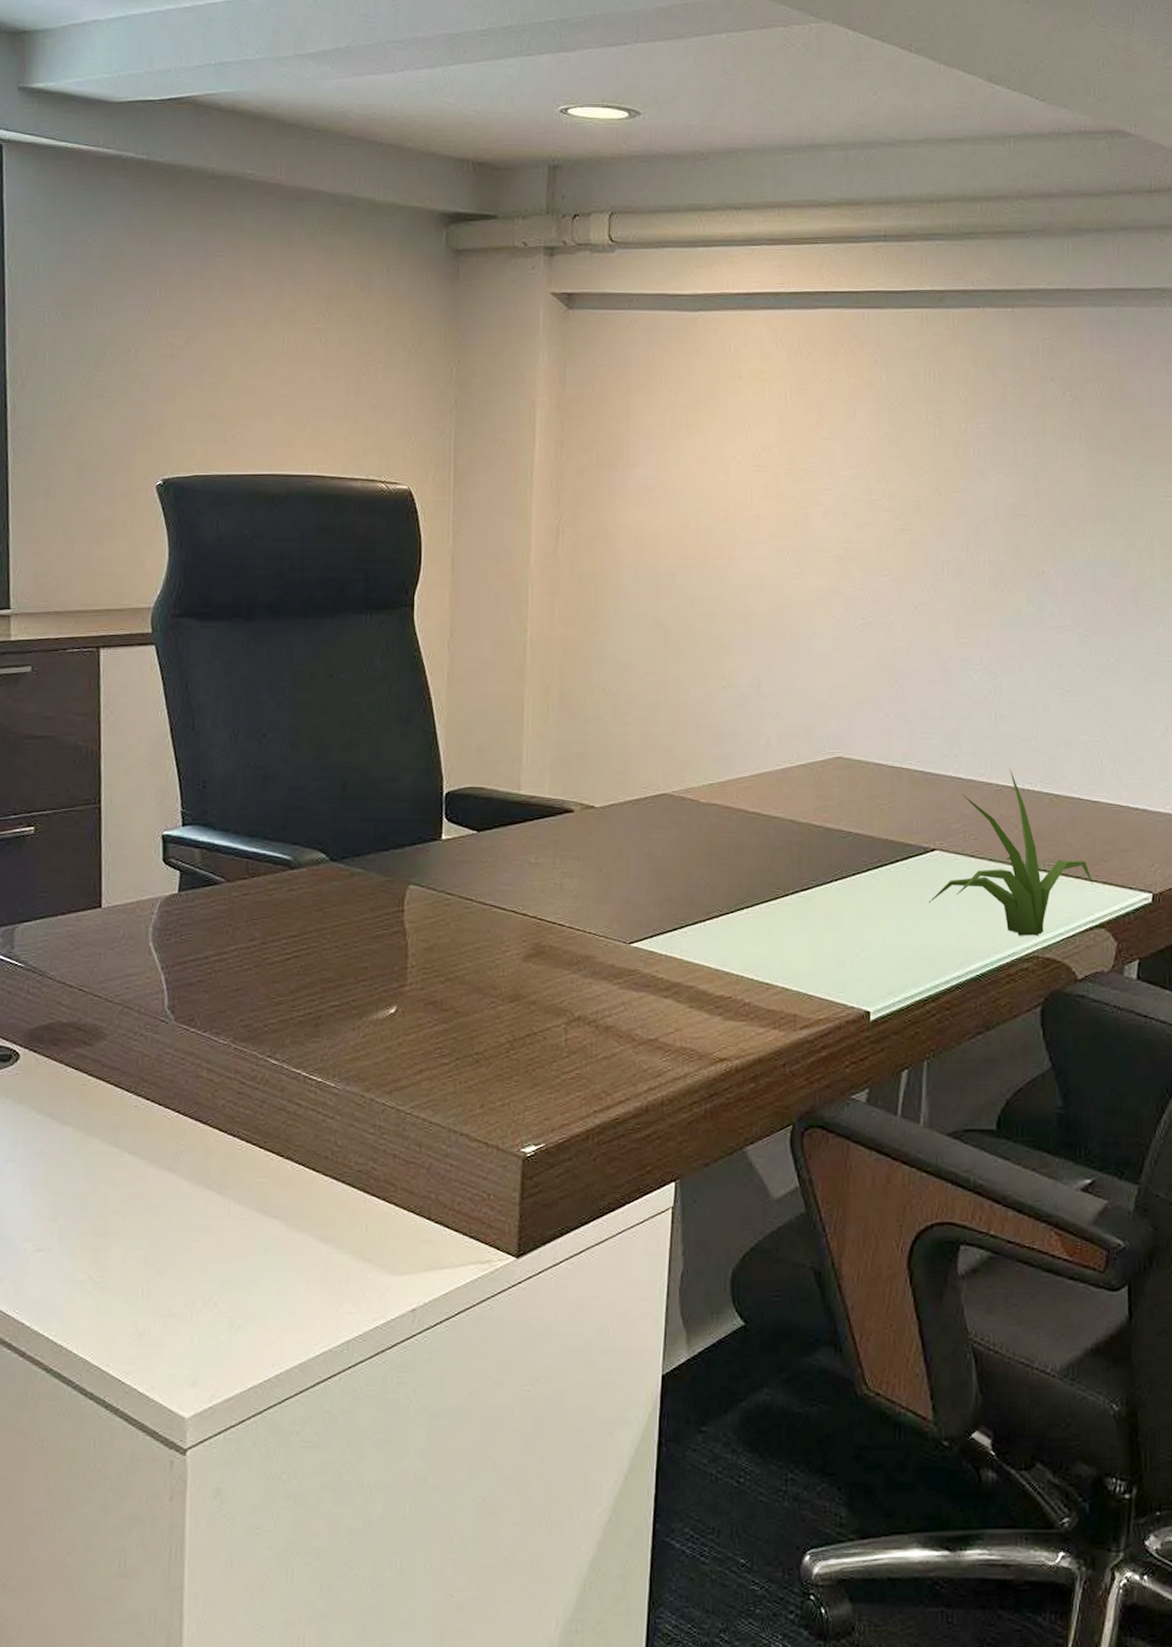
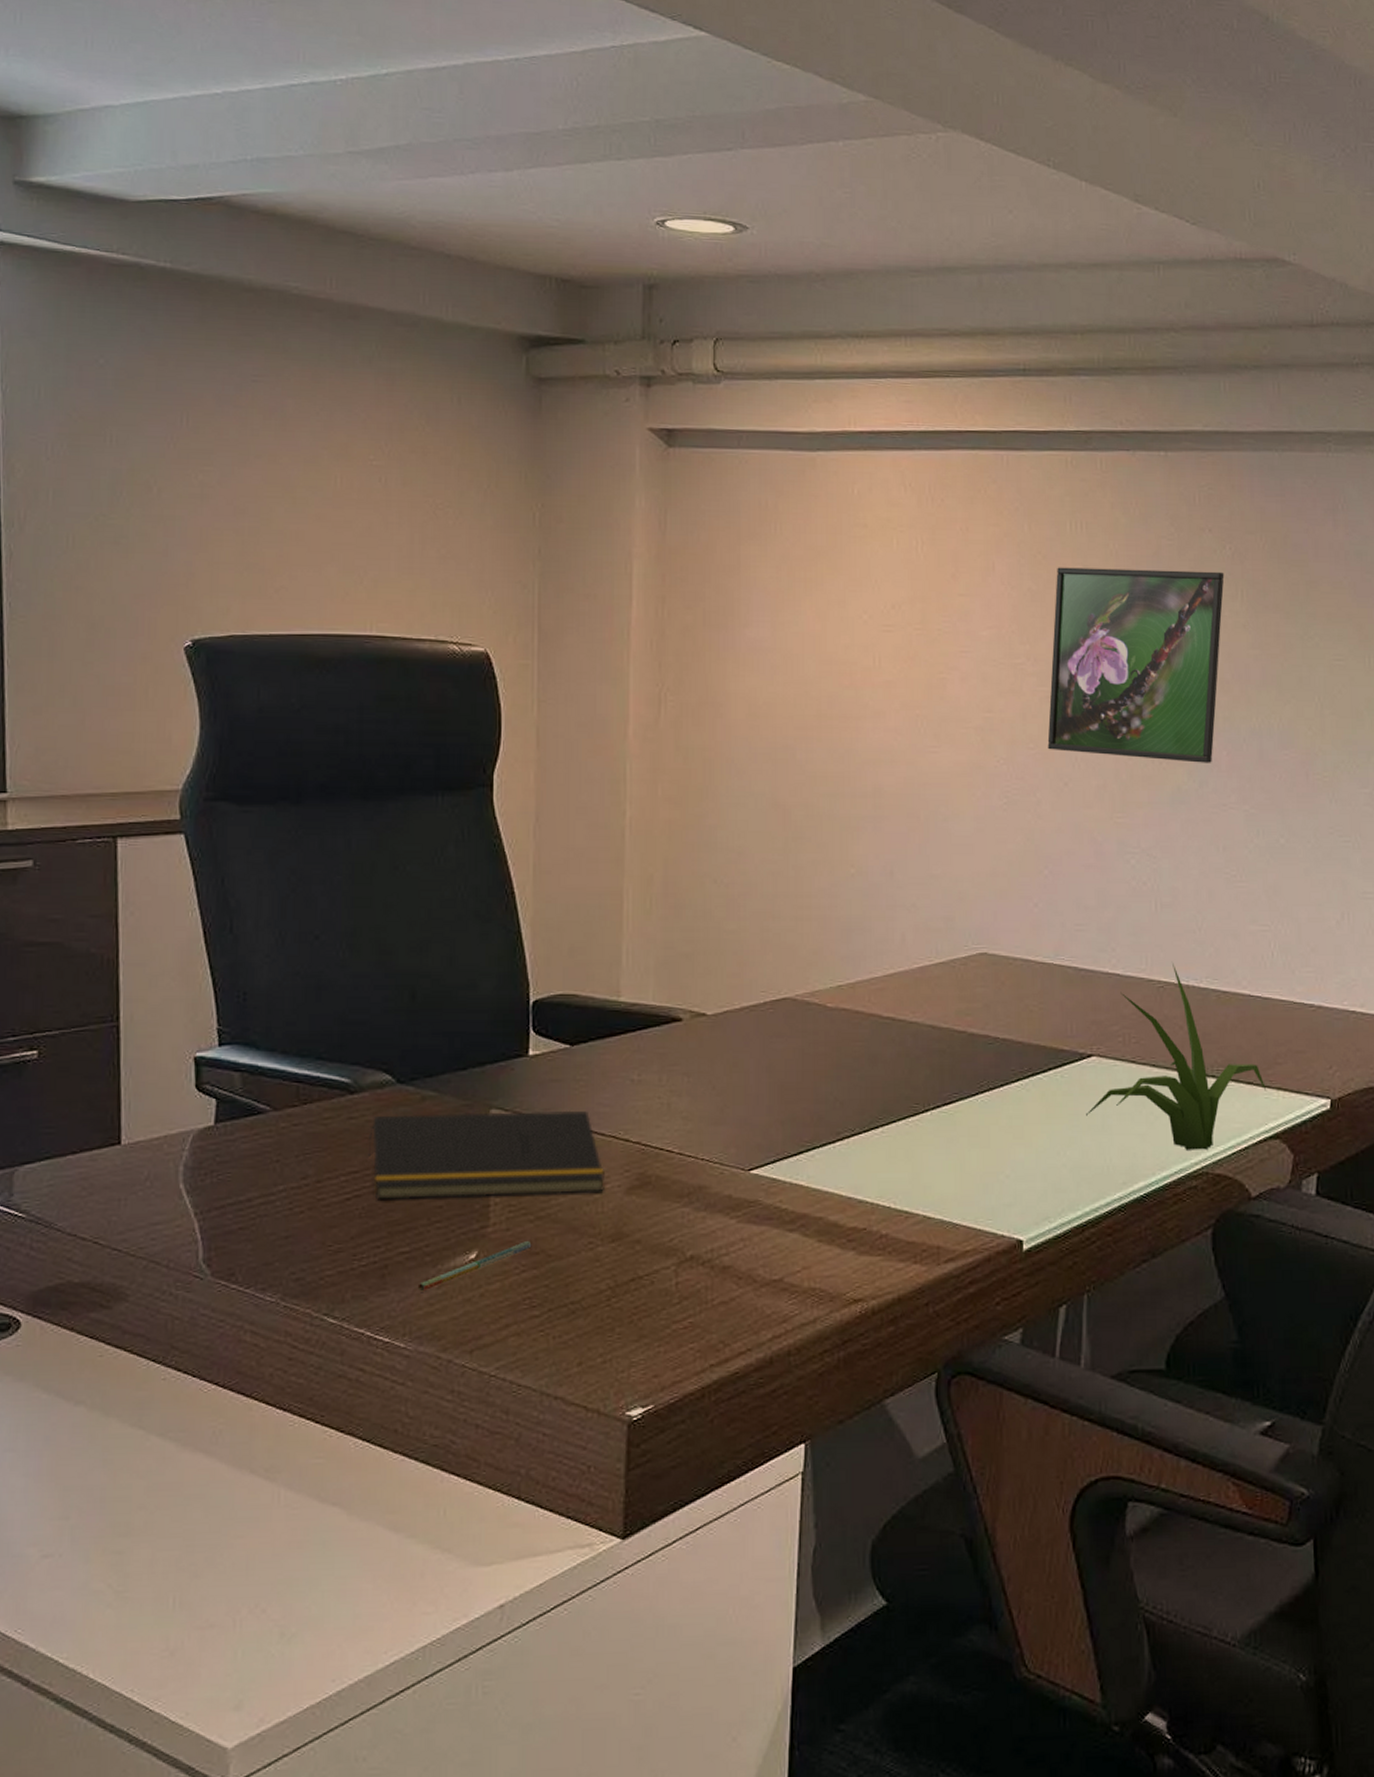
notepad: none [305,887,505,961] -> present [367,1110,604,1200]
pen: none [346,999,443,1040] -> present [417,1241,532,1292]
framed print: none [900,413,1064,590] -> present [1047,567,1225,763]

